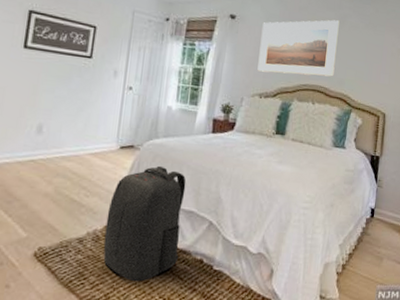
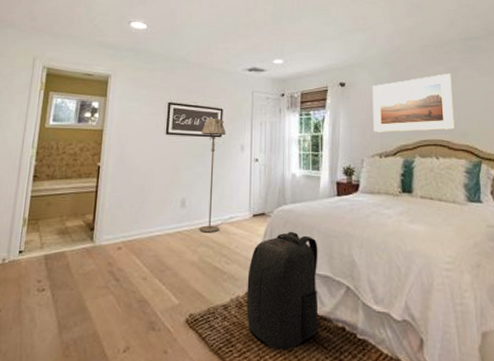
floor lamp: none [57,35,98,163] -> present [199,119,226,233]

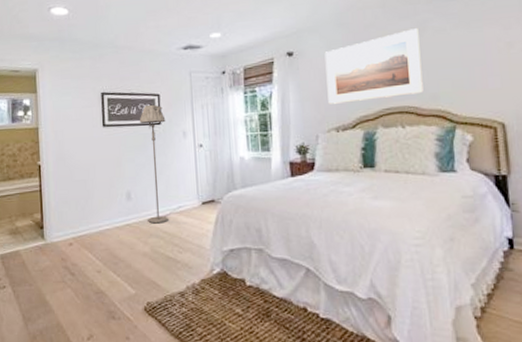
backpack: present [246,231,320,351] -> none [201,216,280,332]

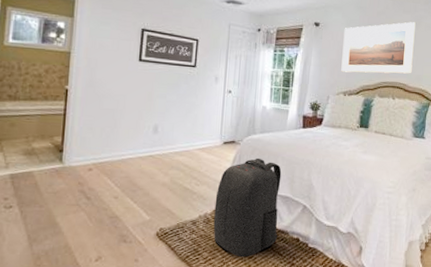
floor lamp: present [139,105,168,224] -> none [171,48,201,158]
backpack: none [201,216,280,332] -> present [213,158,282,257]

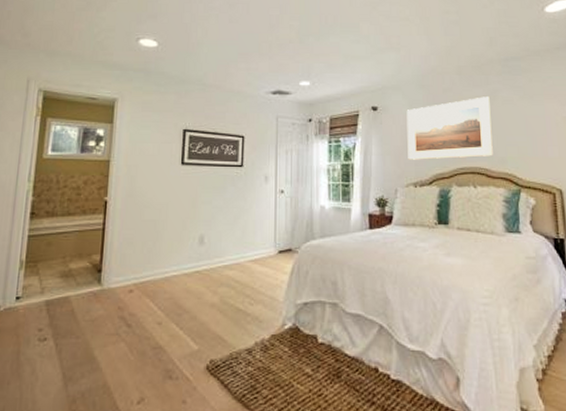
backpack: present [213,158,282,257] -> none [272,267,352,395]

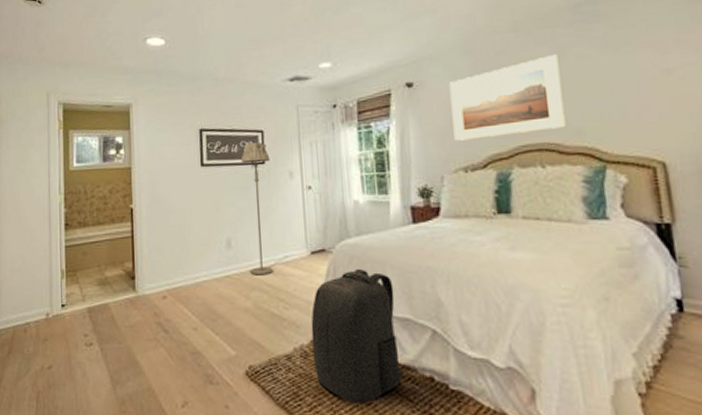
floor lamp: none [220,147,248,272] -> present [240,142,273,276]
backpack: none [272,267,352,395] -> present [311,268,403,404]

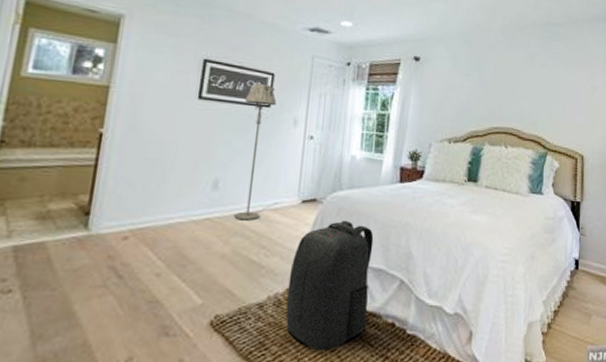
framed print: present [449,54,566,141] -> none [445,58,529,118]

